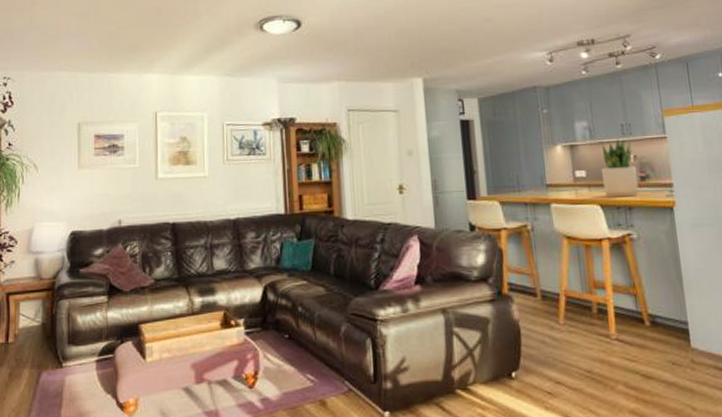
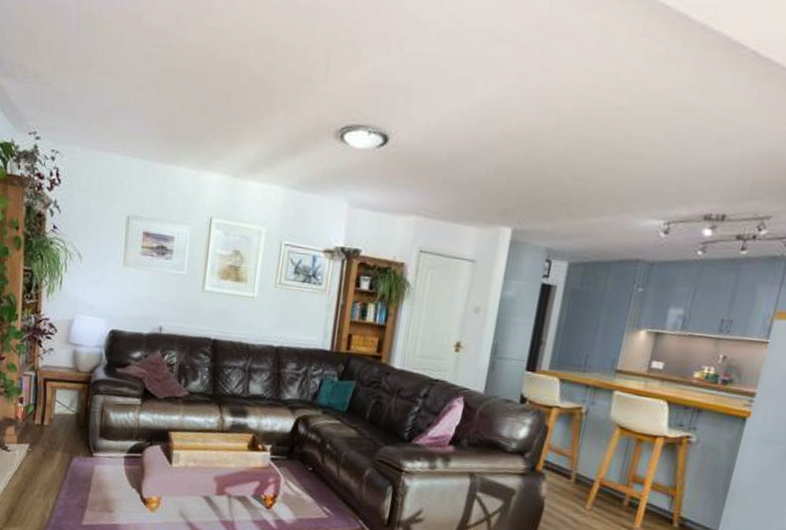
planter: present [600,139,639,198] -> none [676,335,726,400]

